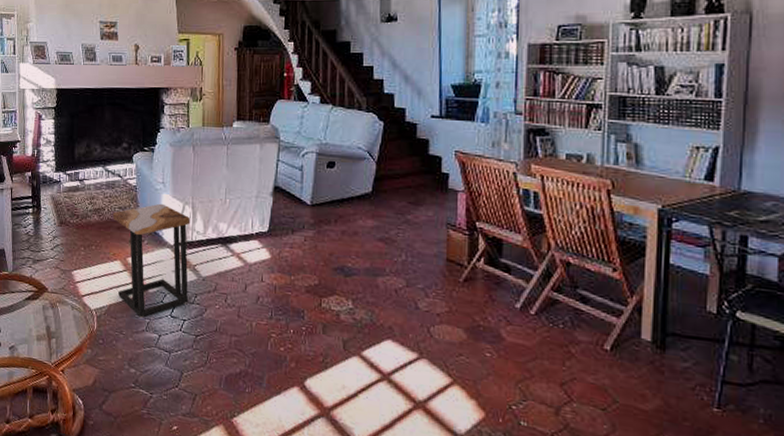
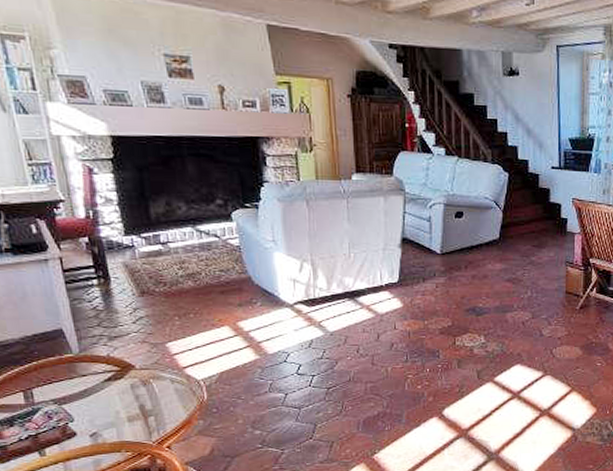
side table: present [113,203,191,319] -> none [213,263,317,381]

